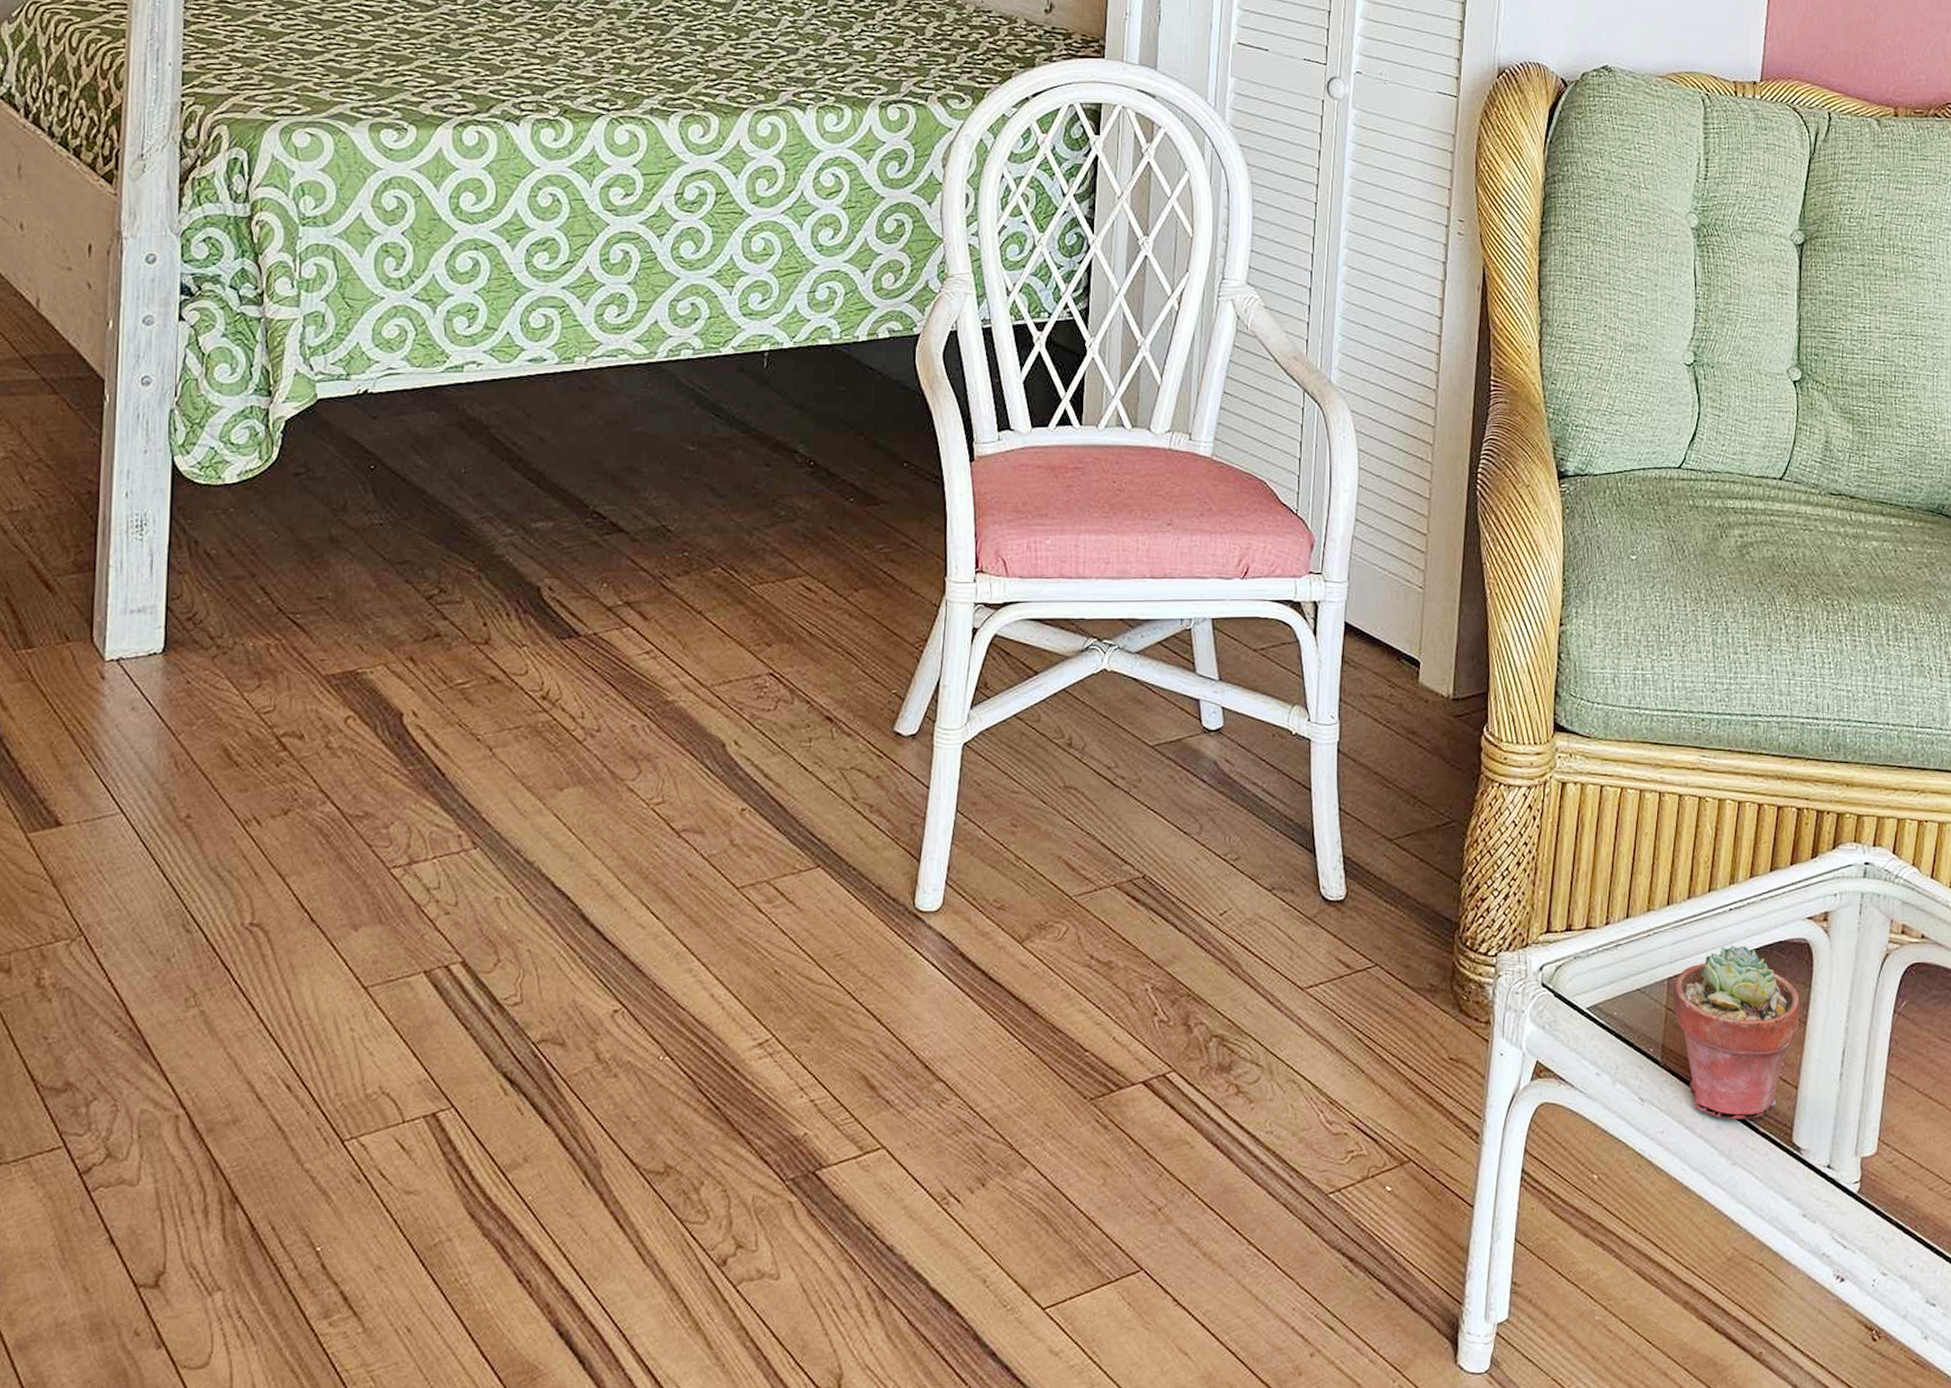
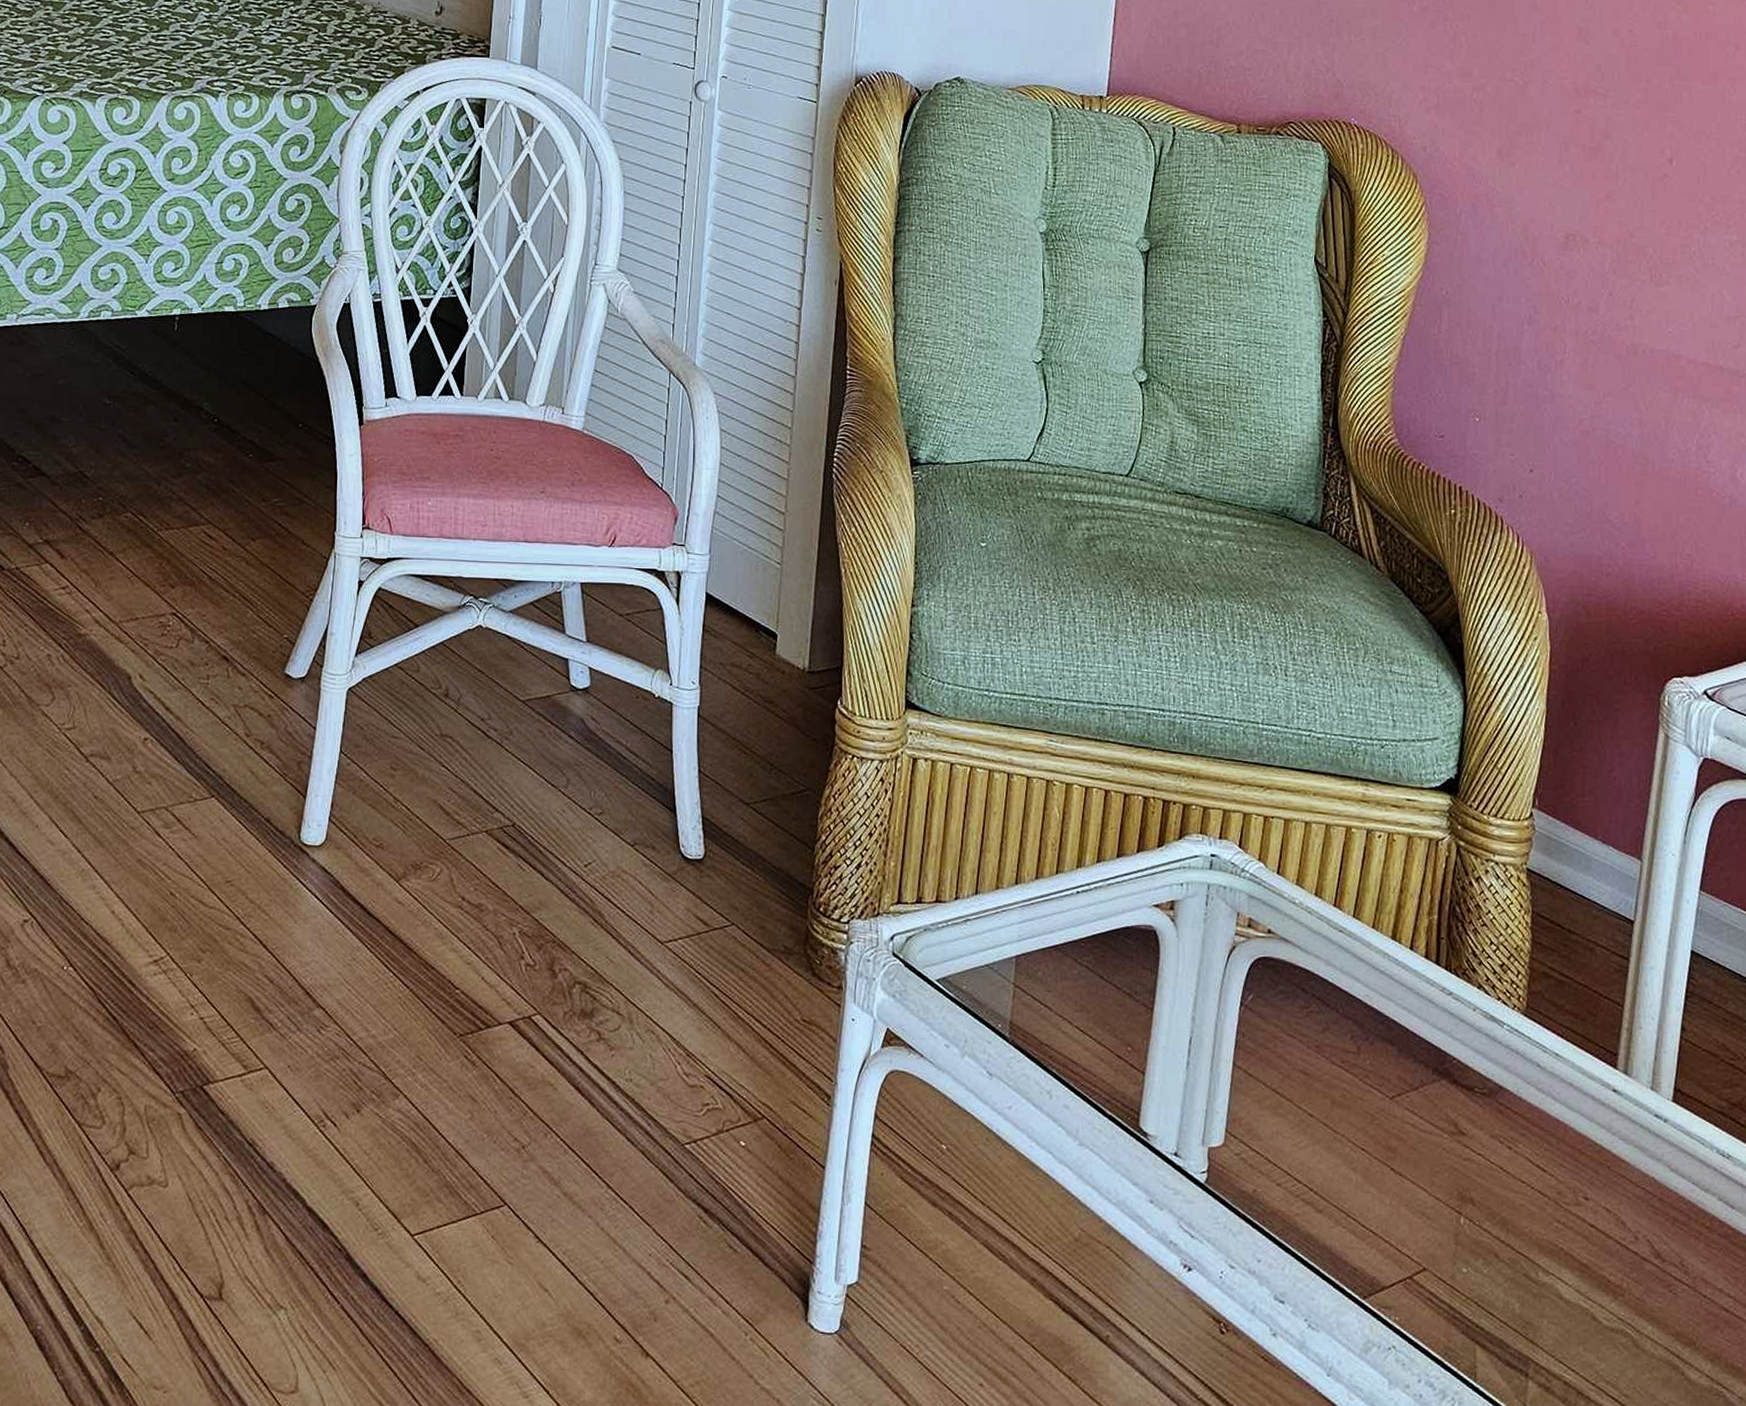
potted succulent: present [1673,944,1800,1120] -> none [1021,927,1146,1101]

